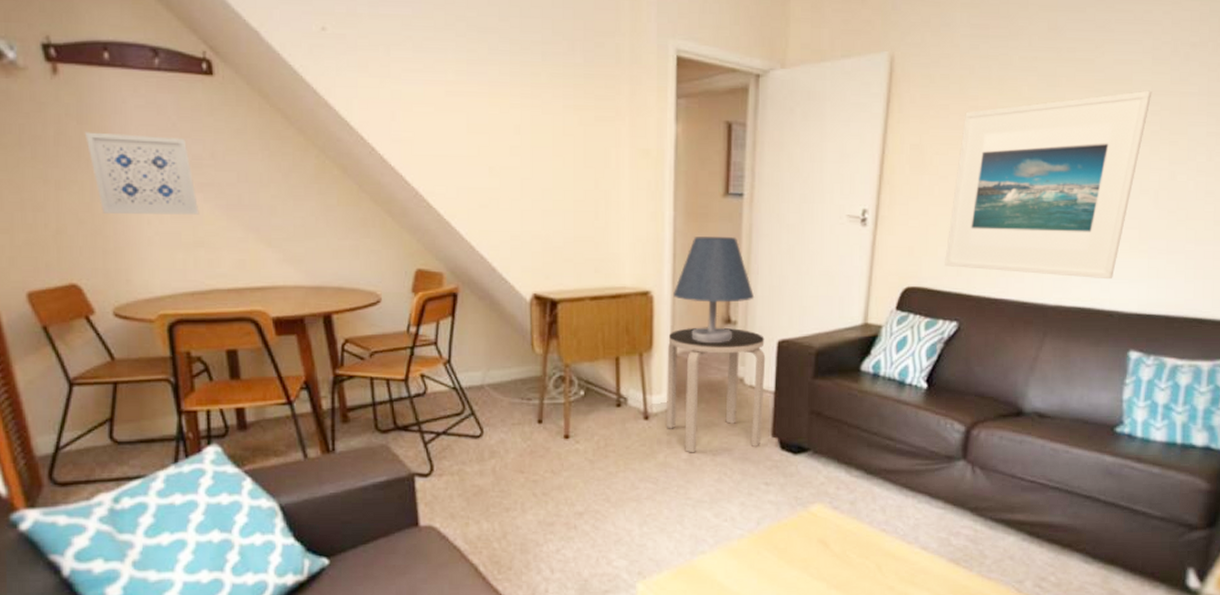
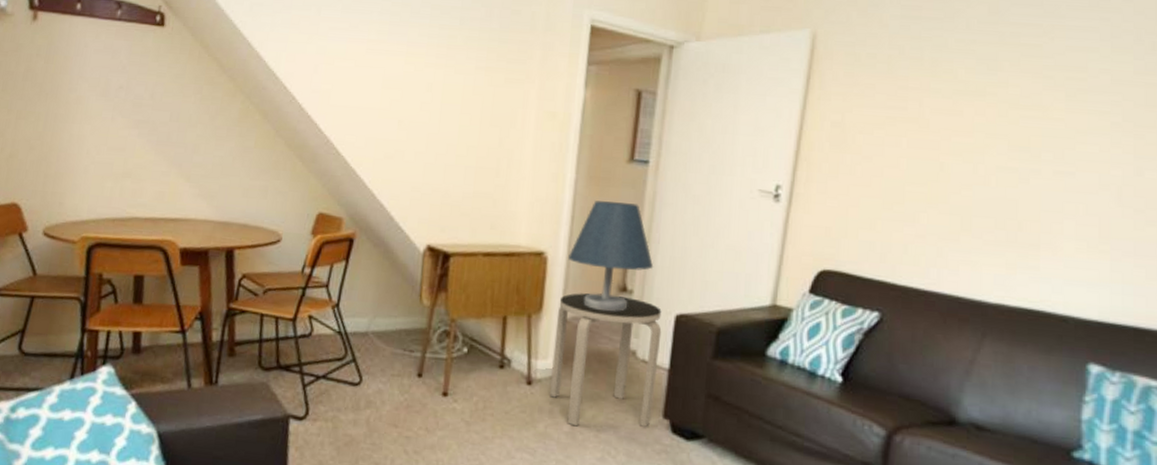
wall art: present [85,132,200,215] -> none [49,70,133,148]
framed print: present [945,90,1152,280] -> none [866,79,1112,281]

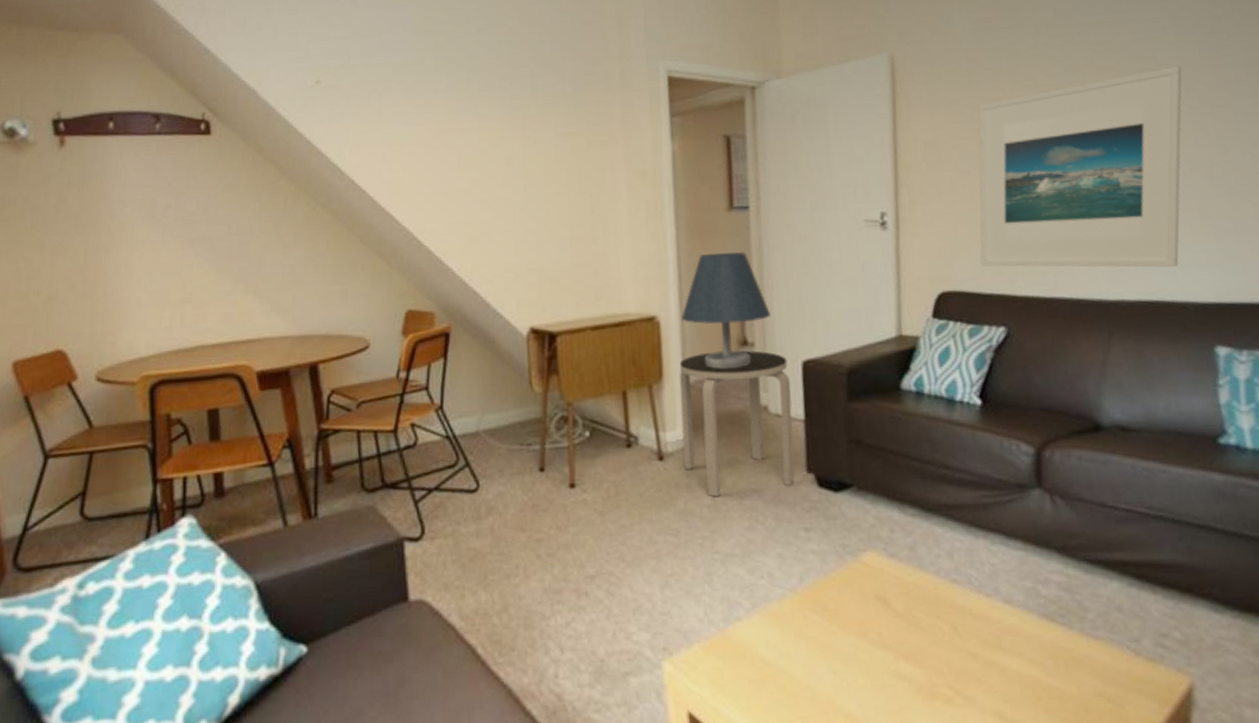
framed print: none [866,79,1112,281] -> present [978,66,1182,268]

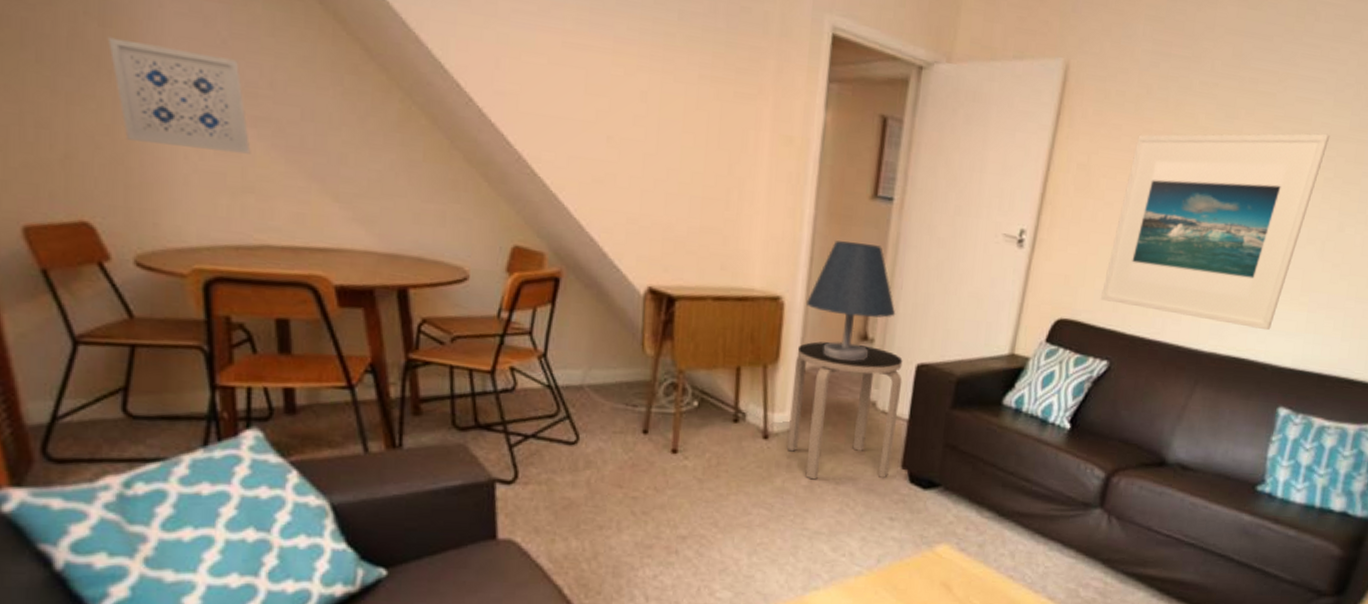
wall art: none [84,196,189,276] -> present [108,37,251,154]

